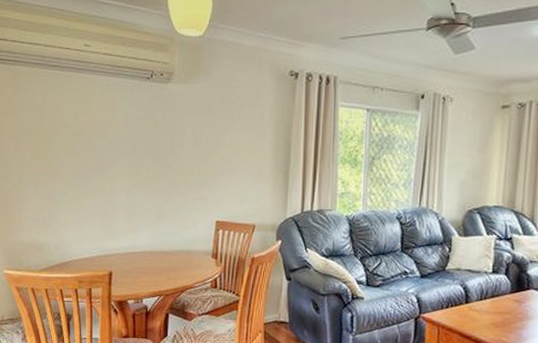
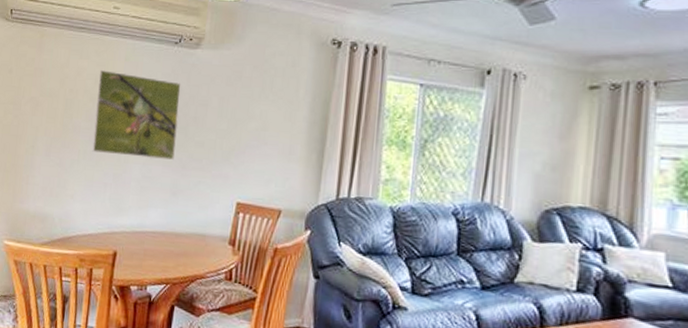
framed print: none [77,106,158,187] -> present [92,70,181,160]

